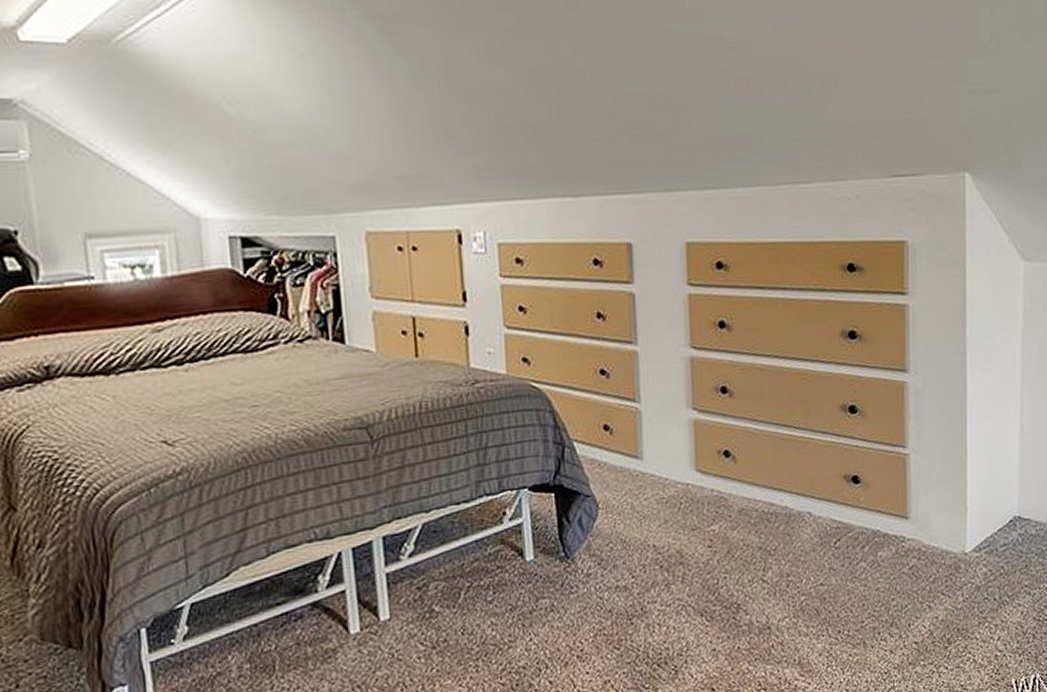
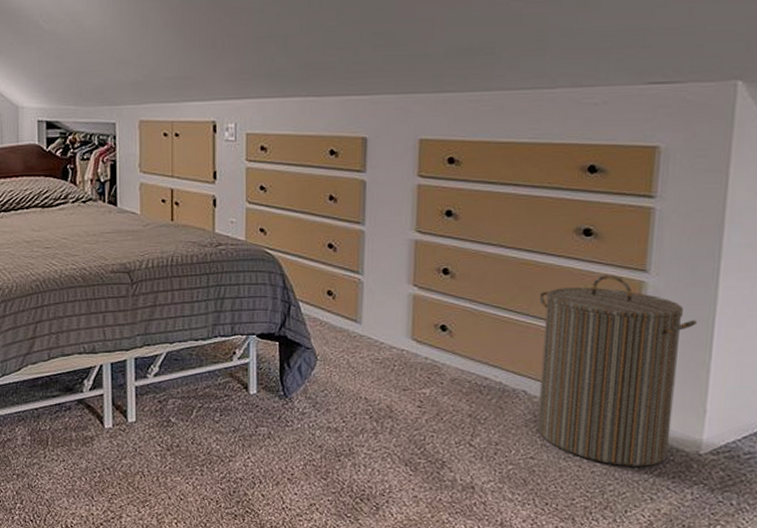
laundry hamper: none [815,378,952,578] -> present [537,275,697,467]

